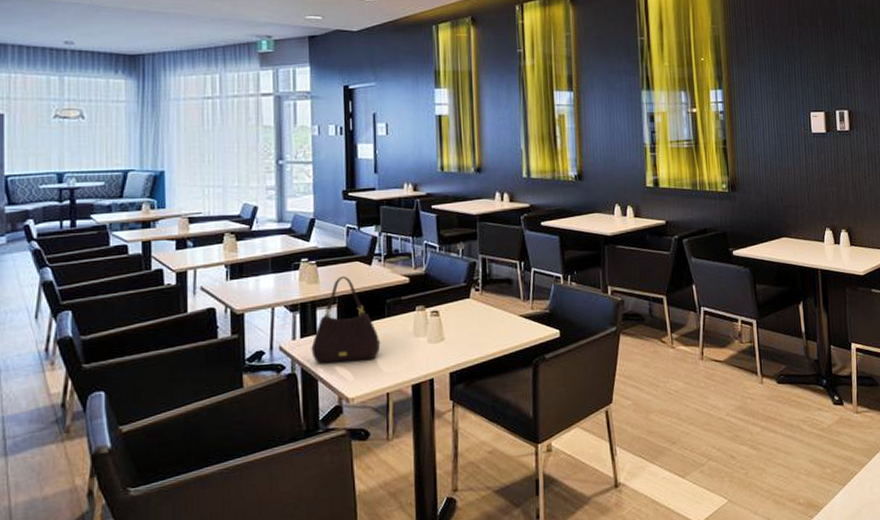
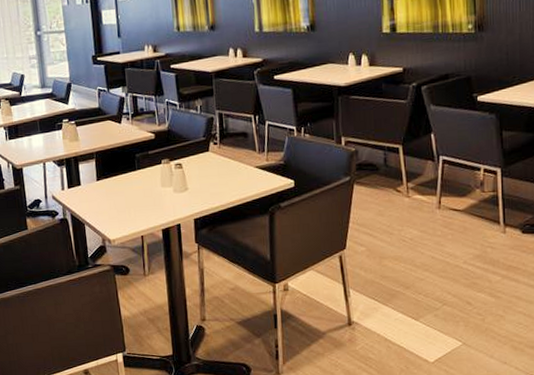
handbag: present [311,276,381,363] -> none [77,134,134,210]

